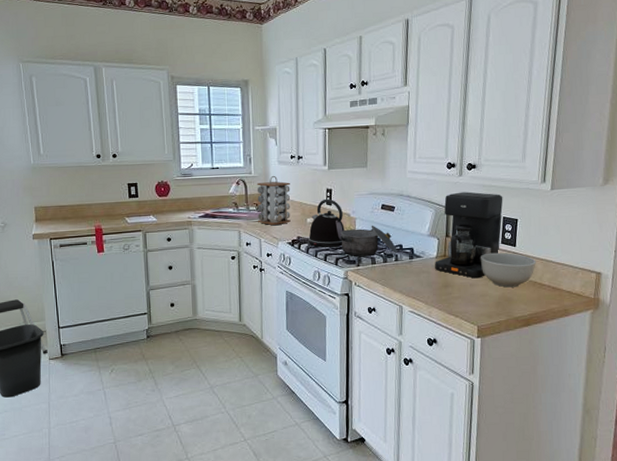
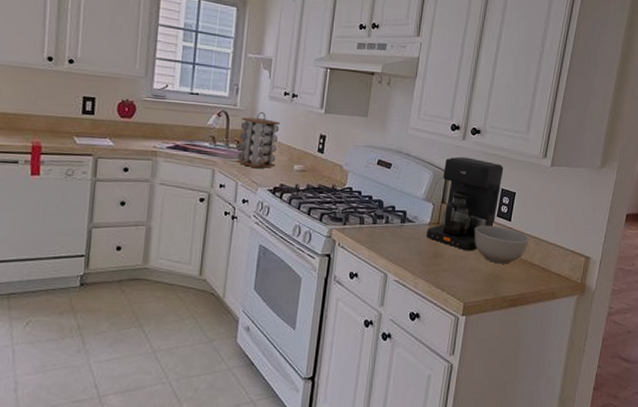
kettle: present [309,198,345,248] -> none [293,145,335,201]
cooking pot: present [340,225,397,257] -> none [329,180,389,216]

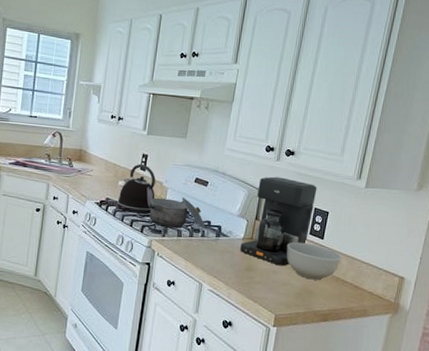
spice rack: present [237,111,280,168] -> none [68,132,107,183]
kettle: none [293,145,335,201] -> present [117,163,156,214]
cooking pot: none [329,180,389,216] -> present [149,197,205,229]

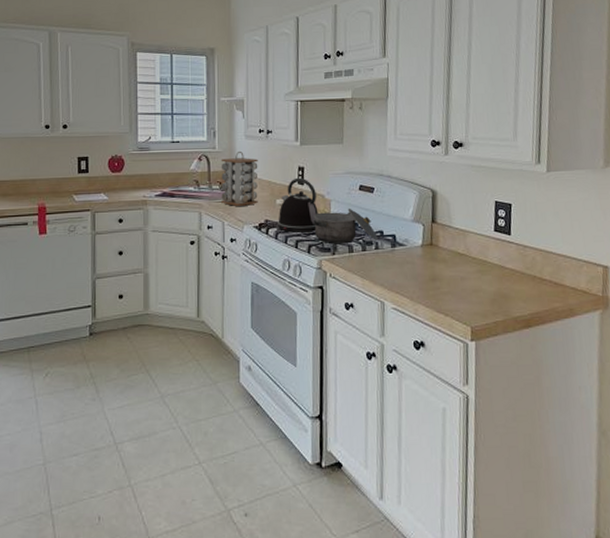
spice rack: none [68,132,107,183] -> present [220,151,258,206]
coffee maker: present [240,176,317,266] -> none [420,172,495,271]
bowl: present [286,241,342,281] -> none [471,241,535,282]

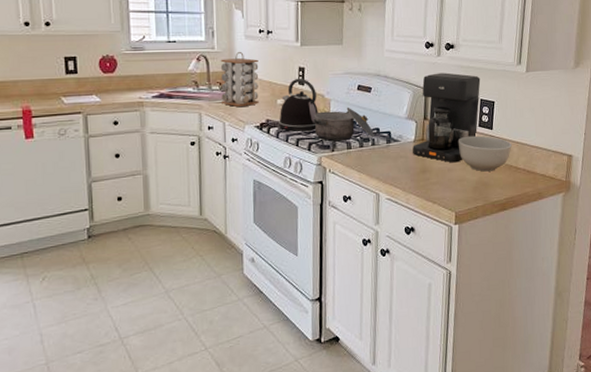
coffee maker: none [420,172,495,271] -> present [413,72,481,163]
bowl: none [471,241,535,282] -> present [457,135,512,172]

